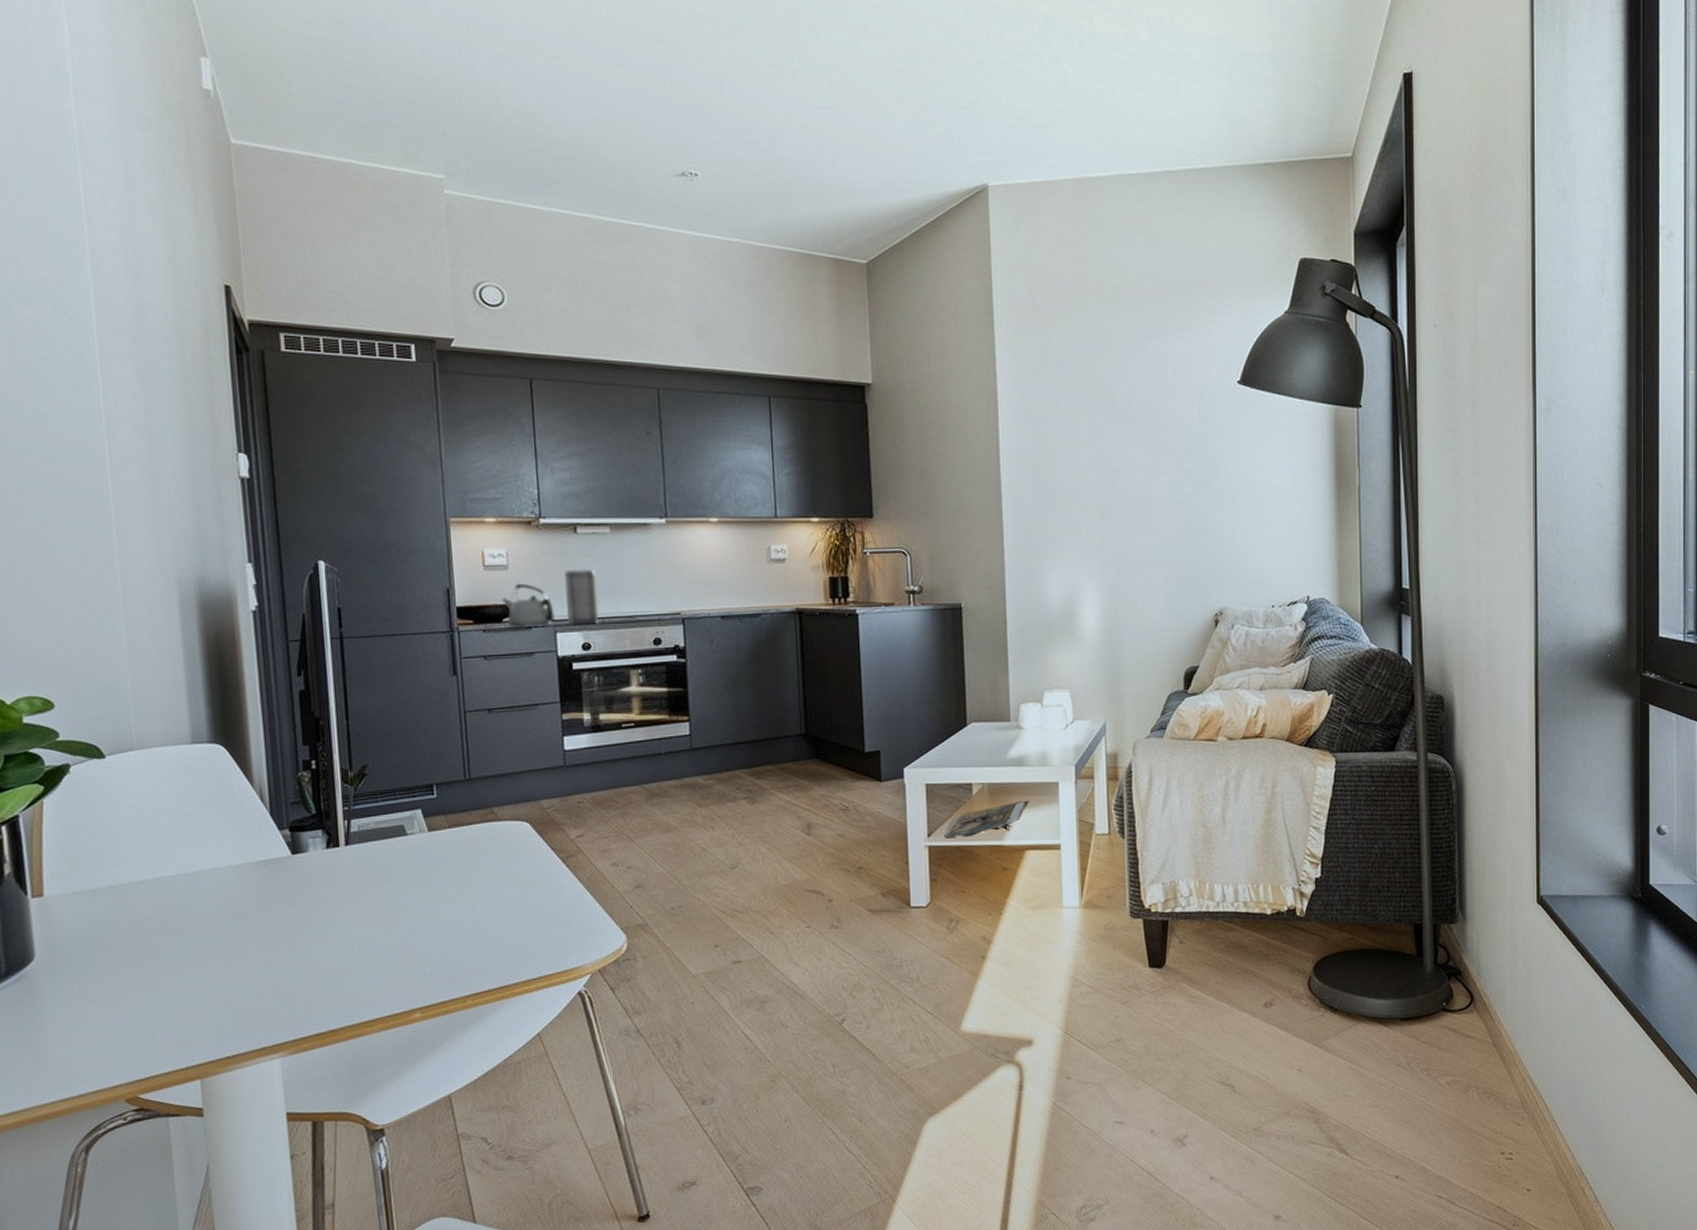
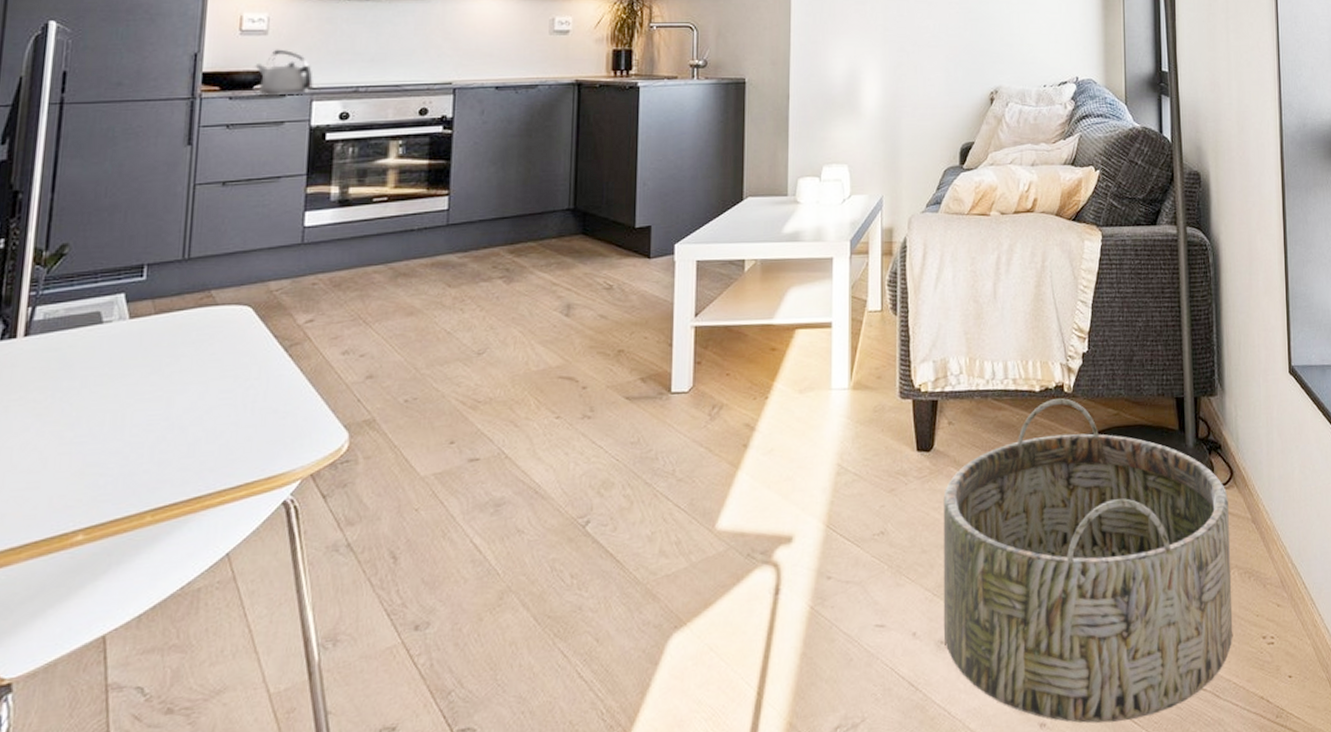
canister: present [563,569,600,626] -> none [325,37,364,95]
magazine: present [945,800,1030,838] -> none [713,276,803,318]
basket: none [1176,922,1470,1220] -> present [943,398,1233,723]

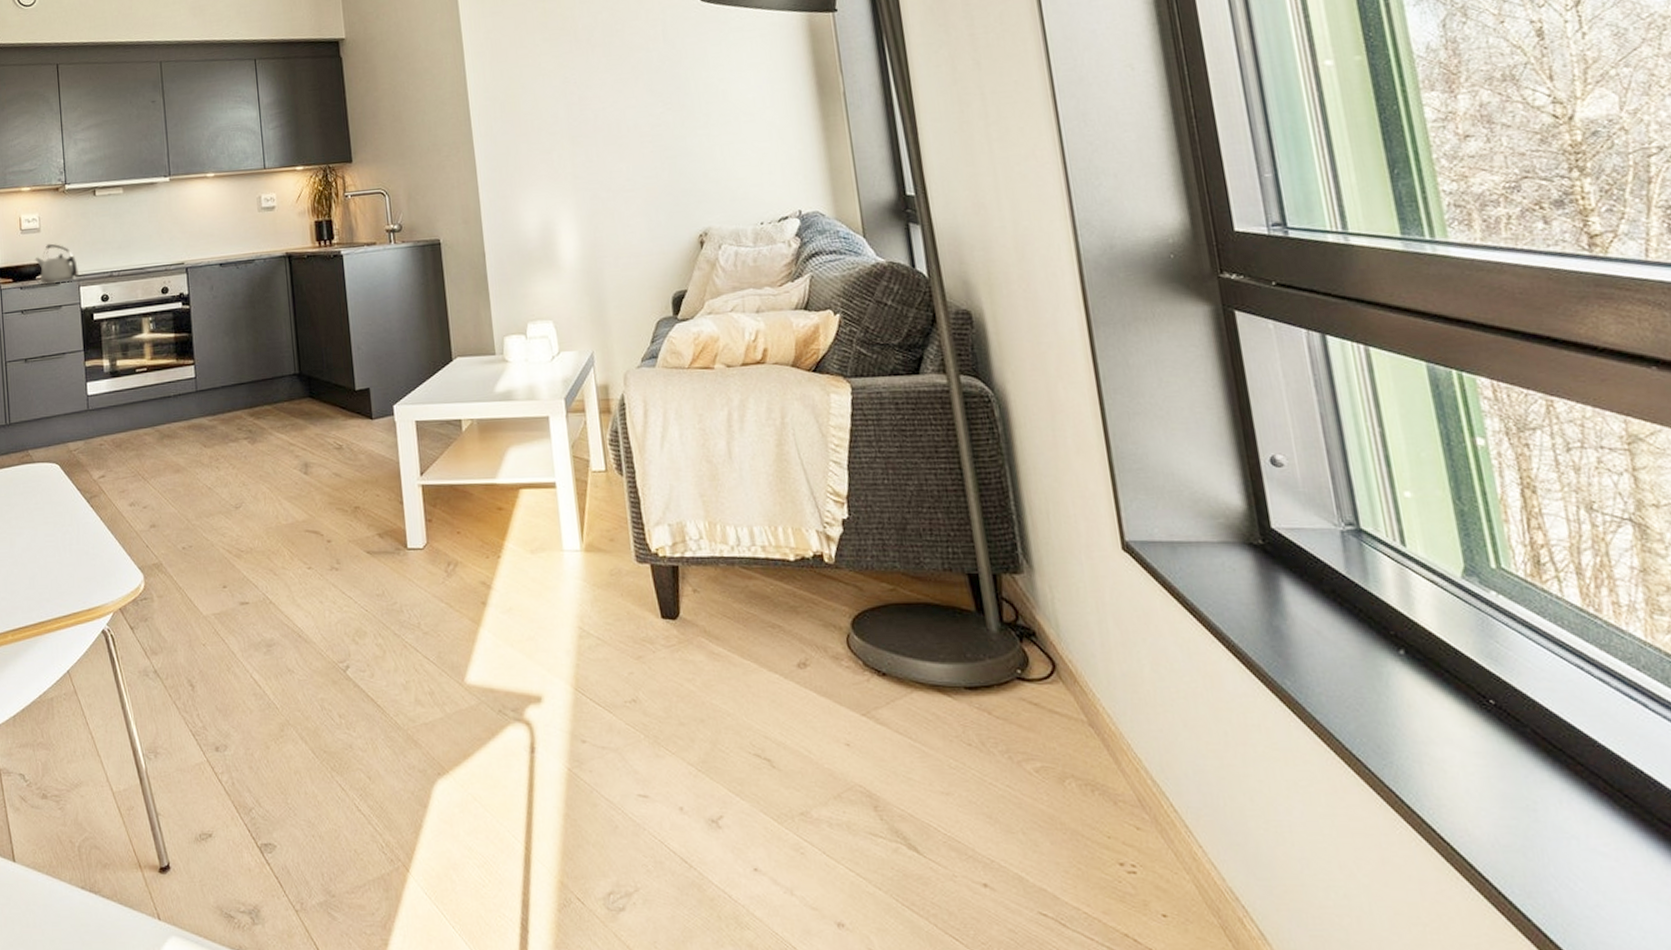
basket: present [943,398,1233,723] -> none [696,569,1077,935]

